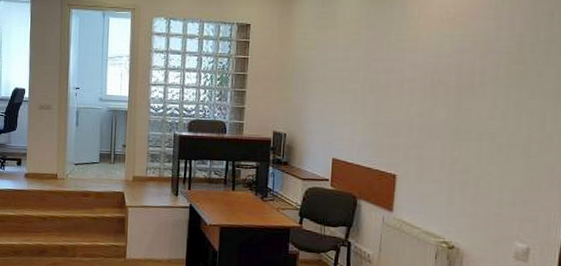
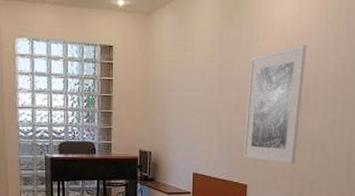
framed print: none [392,22,473,155] -> present [243,45,307,164]

